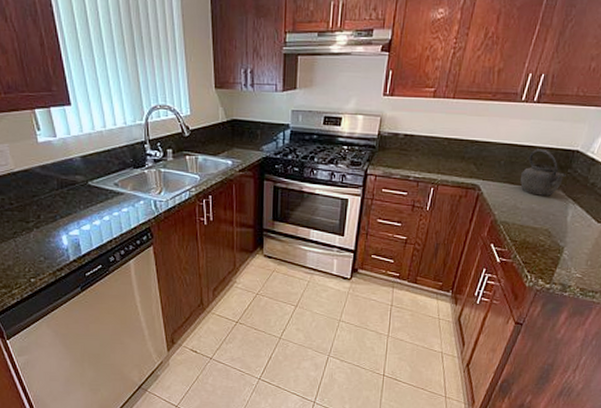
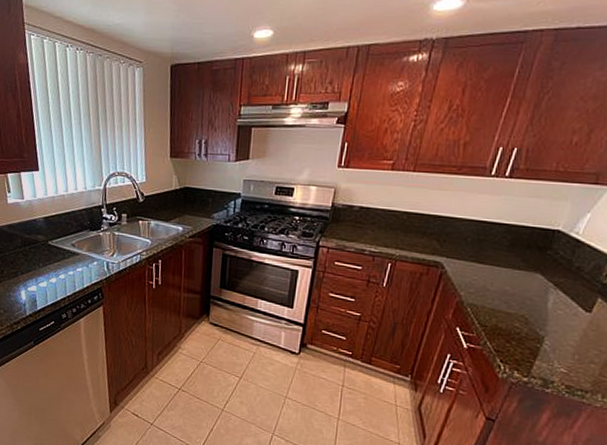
kettle: present [520,149,566,196] -> none [491,226,545,279]

